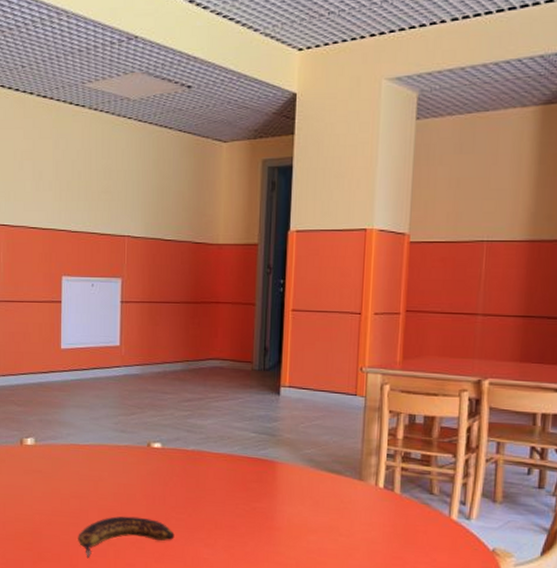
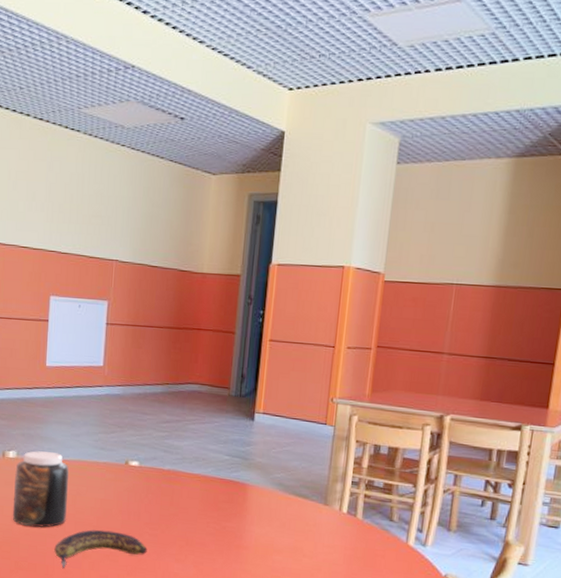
jar: none [33,437,90,516] -> present [12,451,69,527]

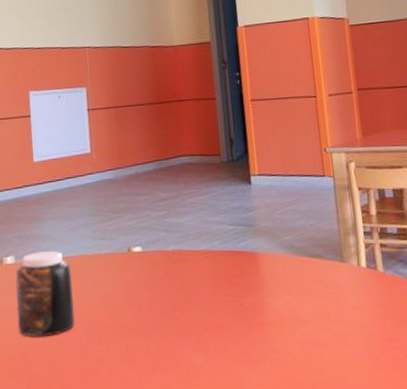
banana: present [54,529,147,569] -> none [66,327,166,380]

